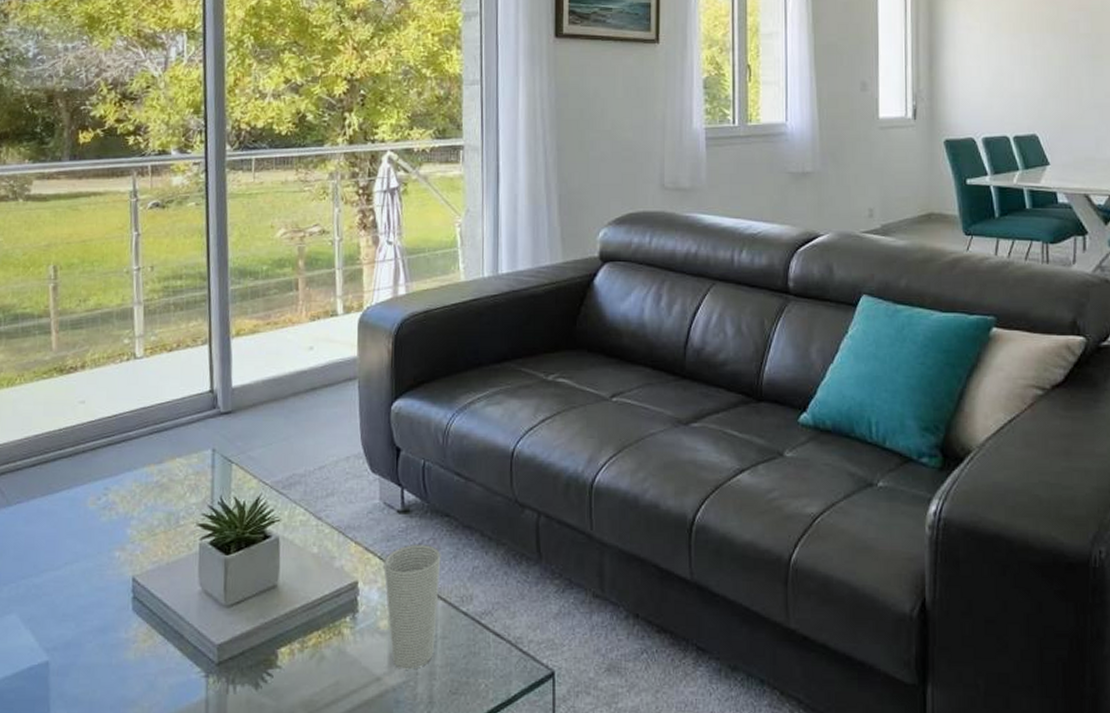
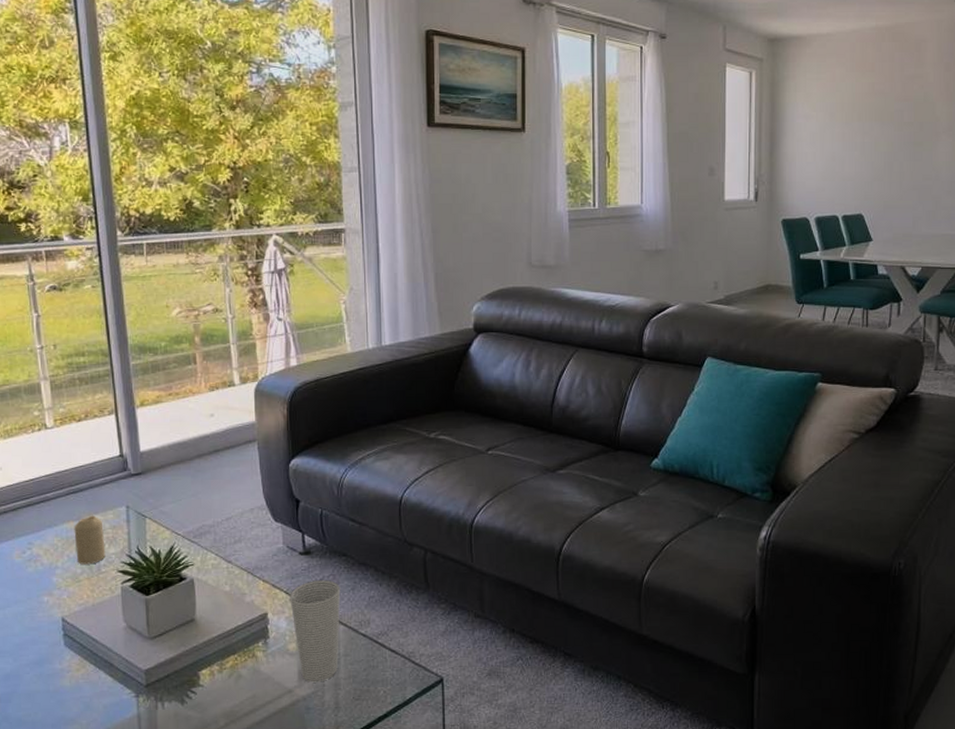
candle: none [154,458,186,516] -> present [74,515,106,565]

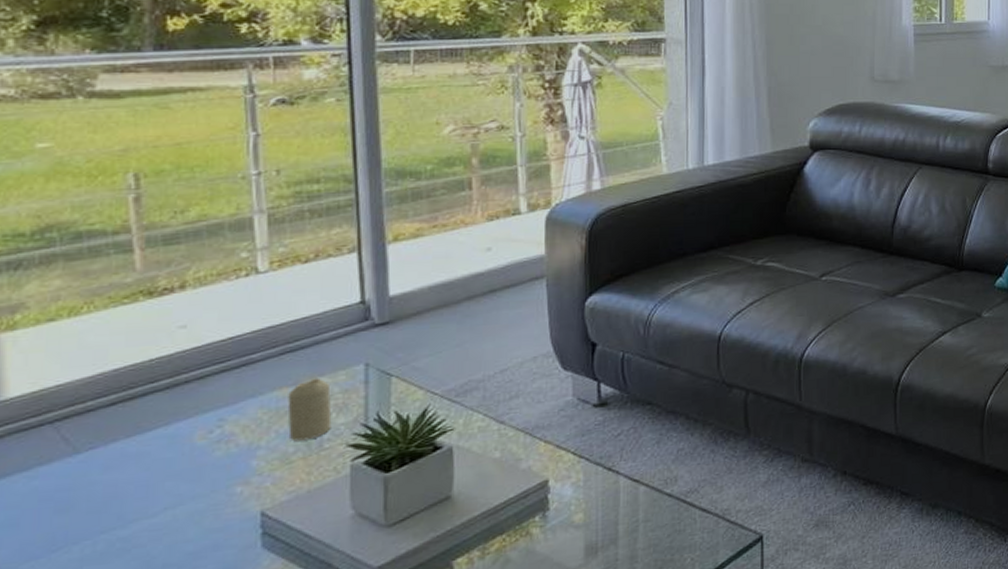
cup: present [290,579,341,683] -> none [578,434,643,558]

